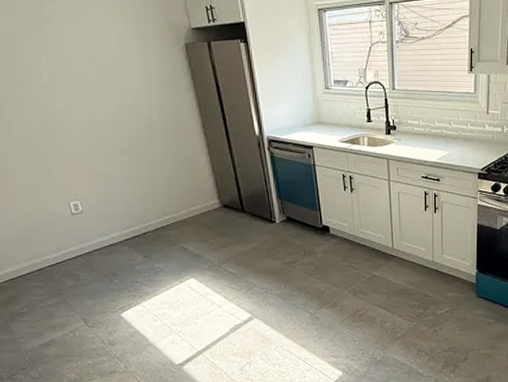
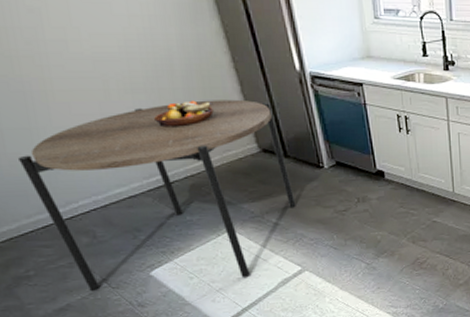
dining table: none [23,160,250,329] -> present [17,99,296,292]
fruit bowl: none [134,161,184,185] -> present [153,100,214,128]

